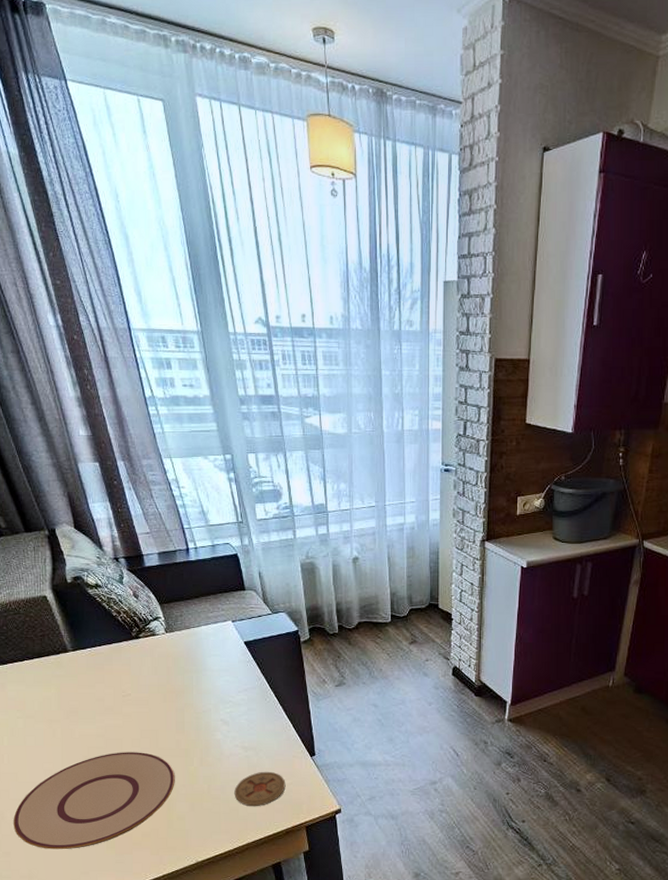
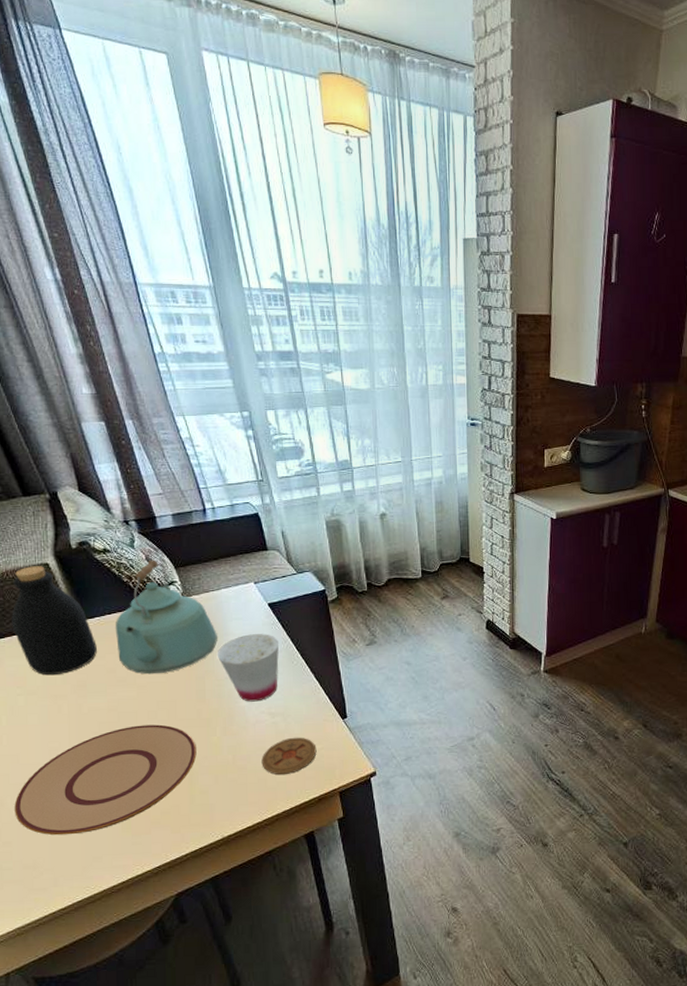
bottle: none [13,598,88,701] -> present [12,566,97,676]
kettle: none [105,595,198,705] -> present [116,559,218,675]
cup: none [196,671,254,735] -> present [217,634,280,702]

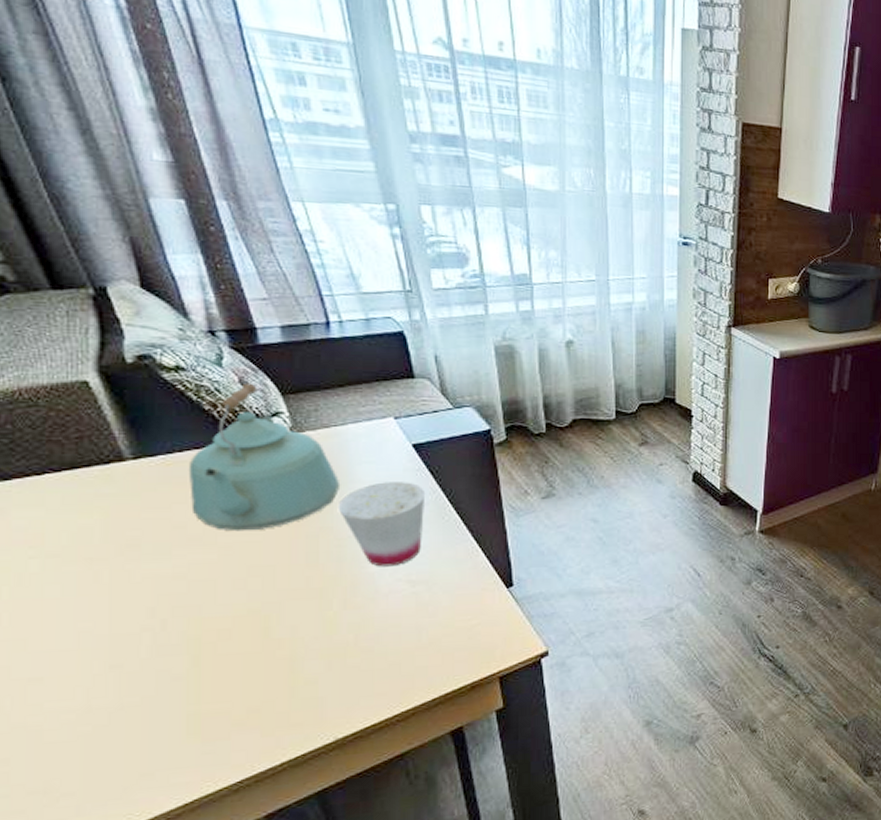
bottle: present [12,566,97,676] -> none [25,384,159,532]
plate: present [14,724,197,836] -> none [17,596,303,747]
coaster: present [261,737,317,775] -> none [395,610,471,658]

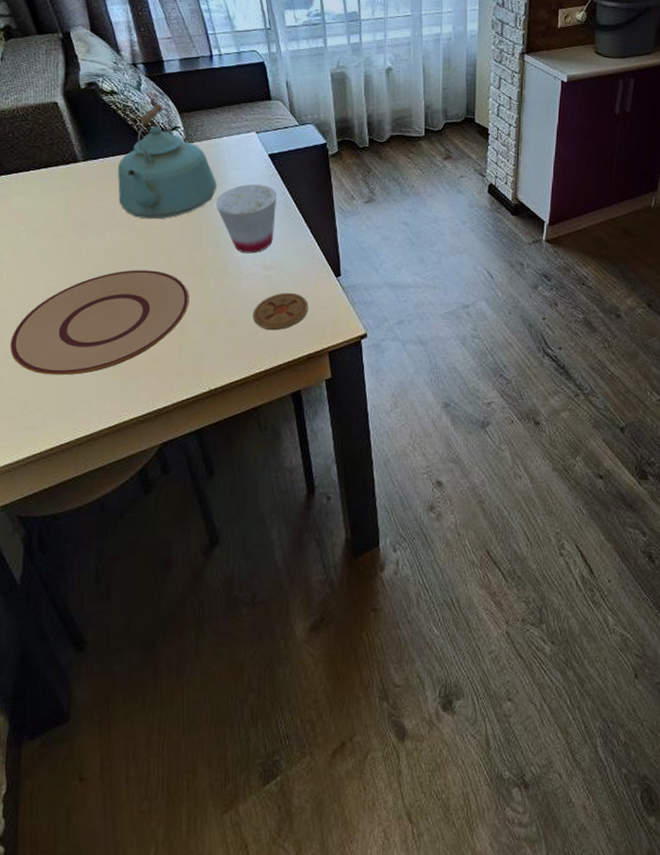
plate: none [17,596,303,747] -> present [10,270,189,375]
coaster: none [395,610,471,658] -> present [253,292,309,330]

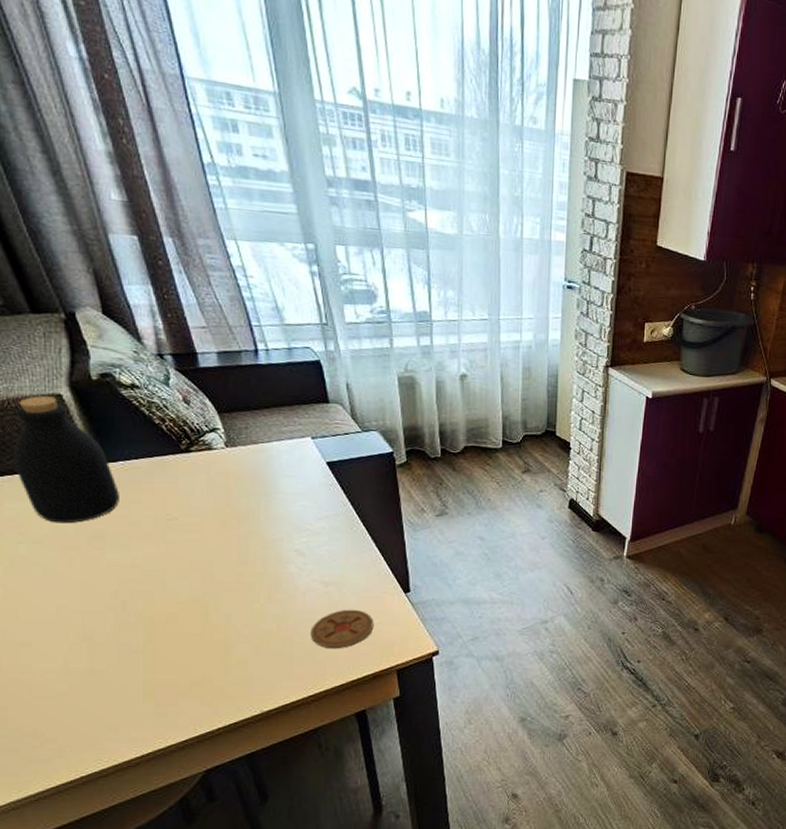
plate: present [10,270,189,375] -> none [11,586,235,702]
bottle: none [19,104,99,215] -> present [13,396,119,524]
kettle: present [118,103,218,219] -> none [144,401,267,531]
cup: present [215,184,278,254] -> none [264,494,338,568]

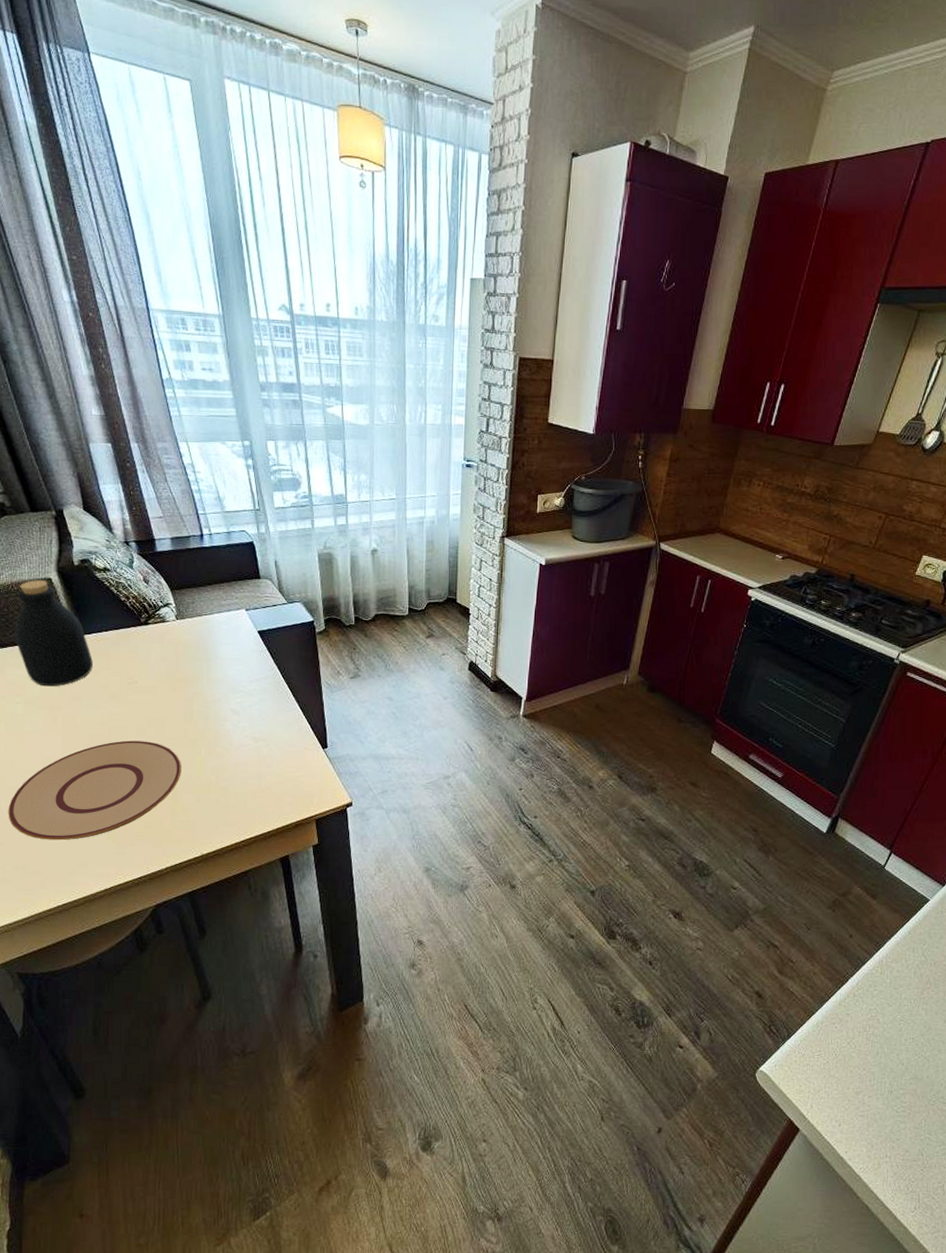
plate: none [11,586,235,702] -> present [8,740,182,841]
coaster: present [310,609,374,648] -> none [243,763,296,798]

